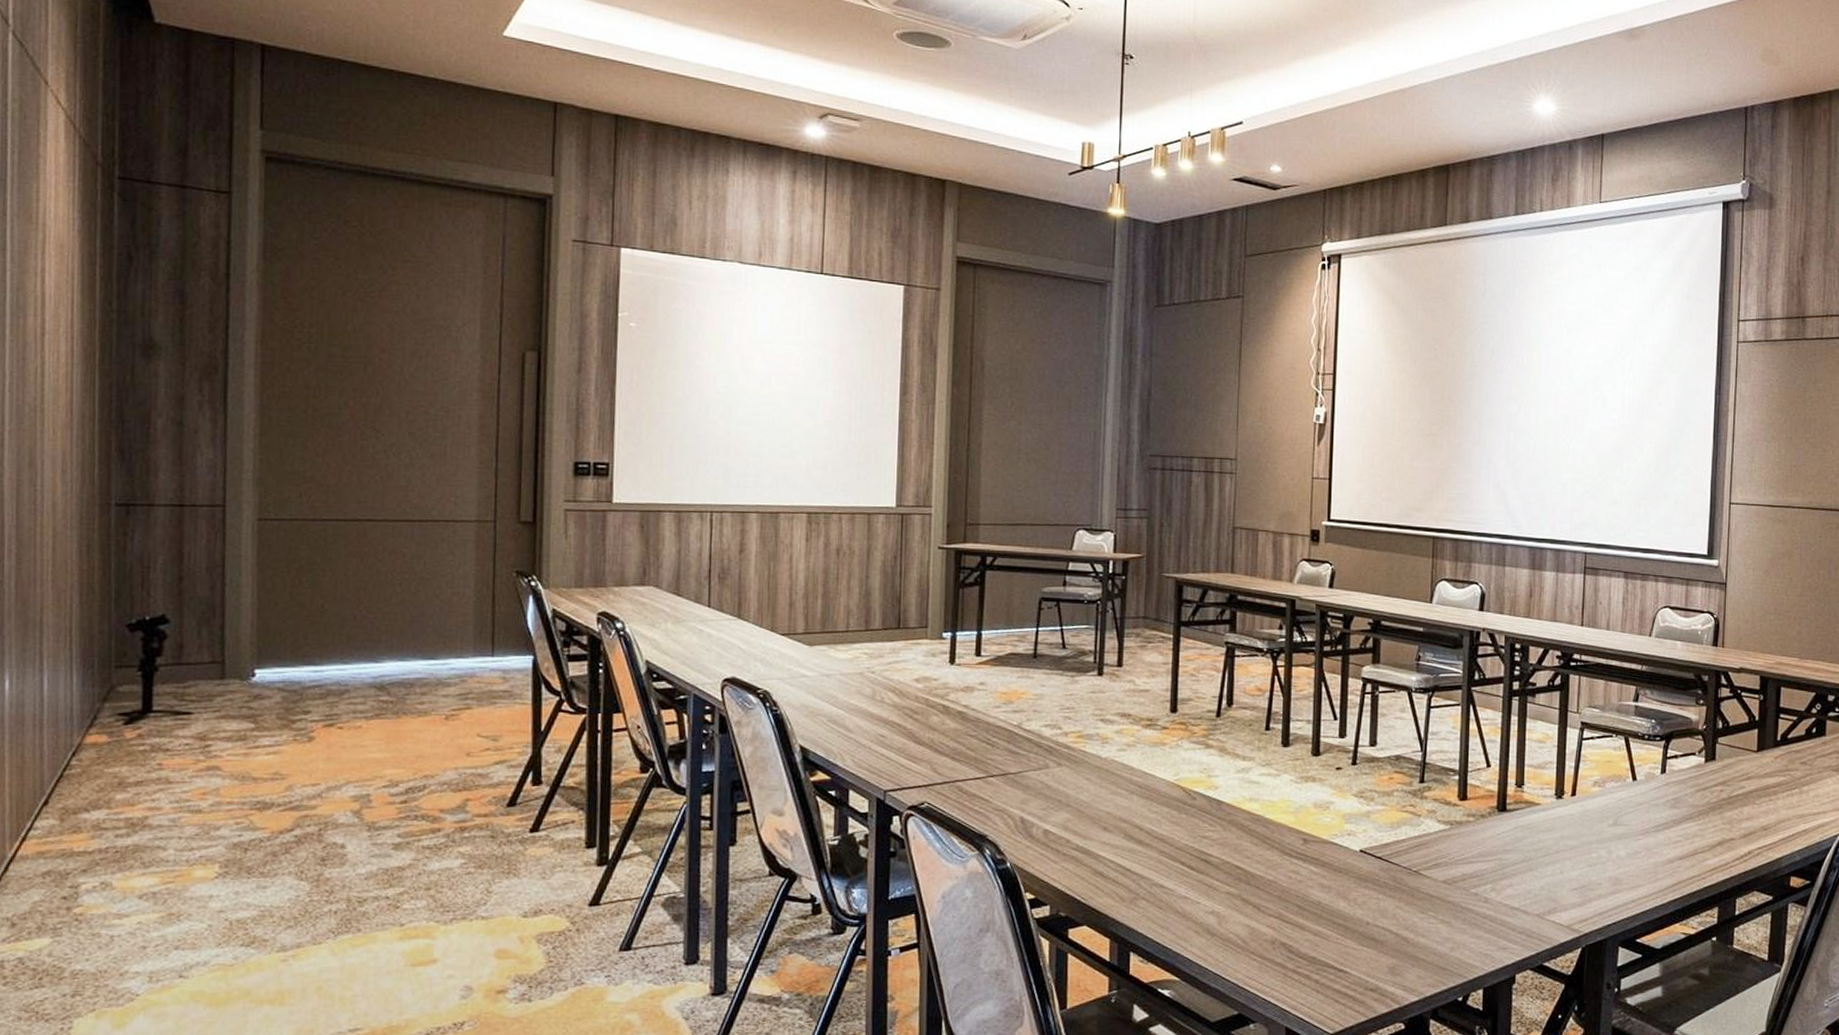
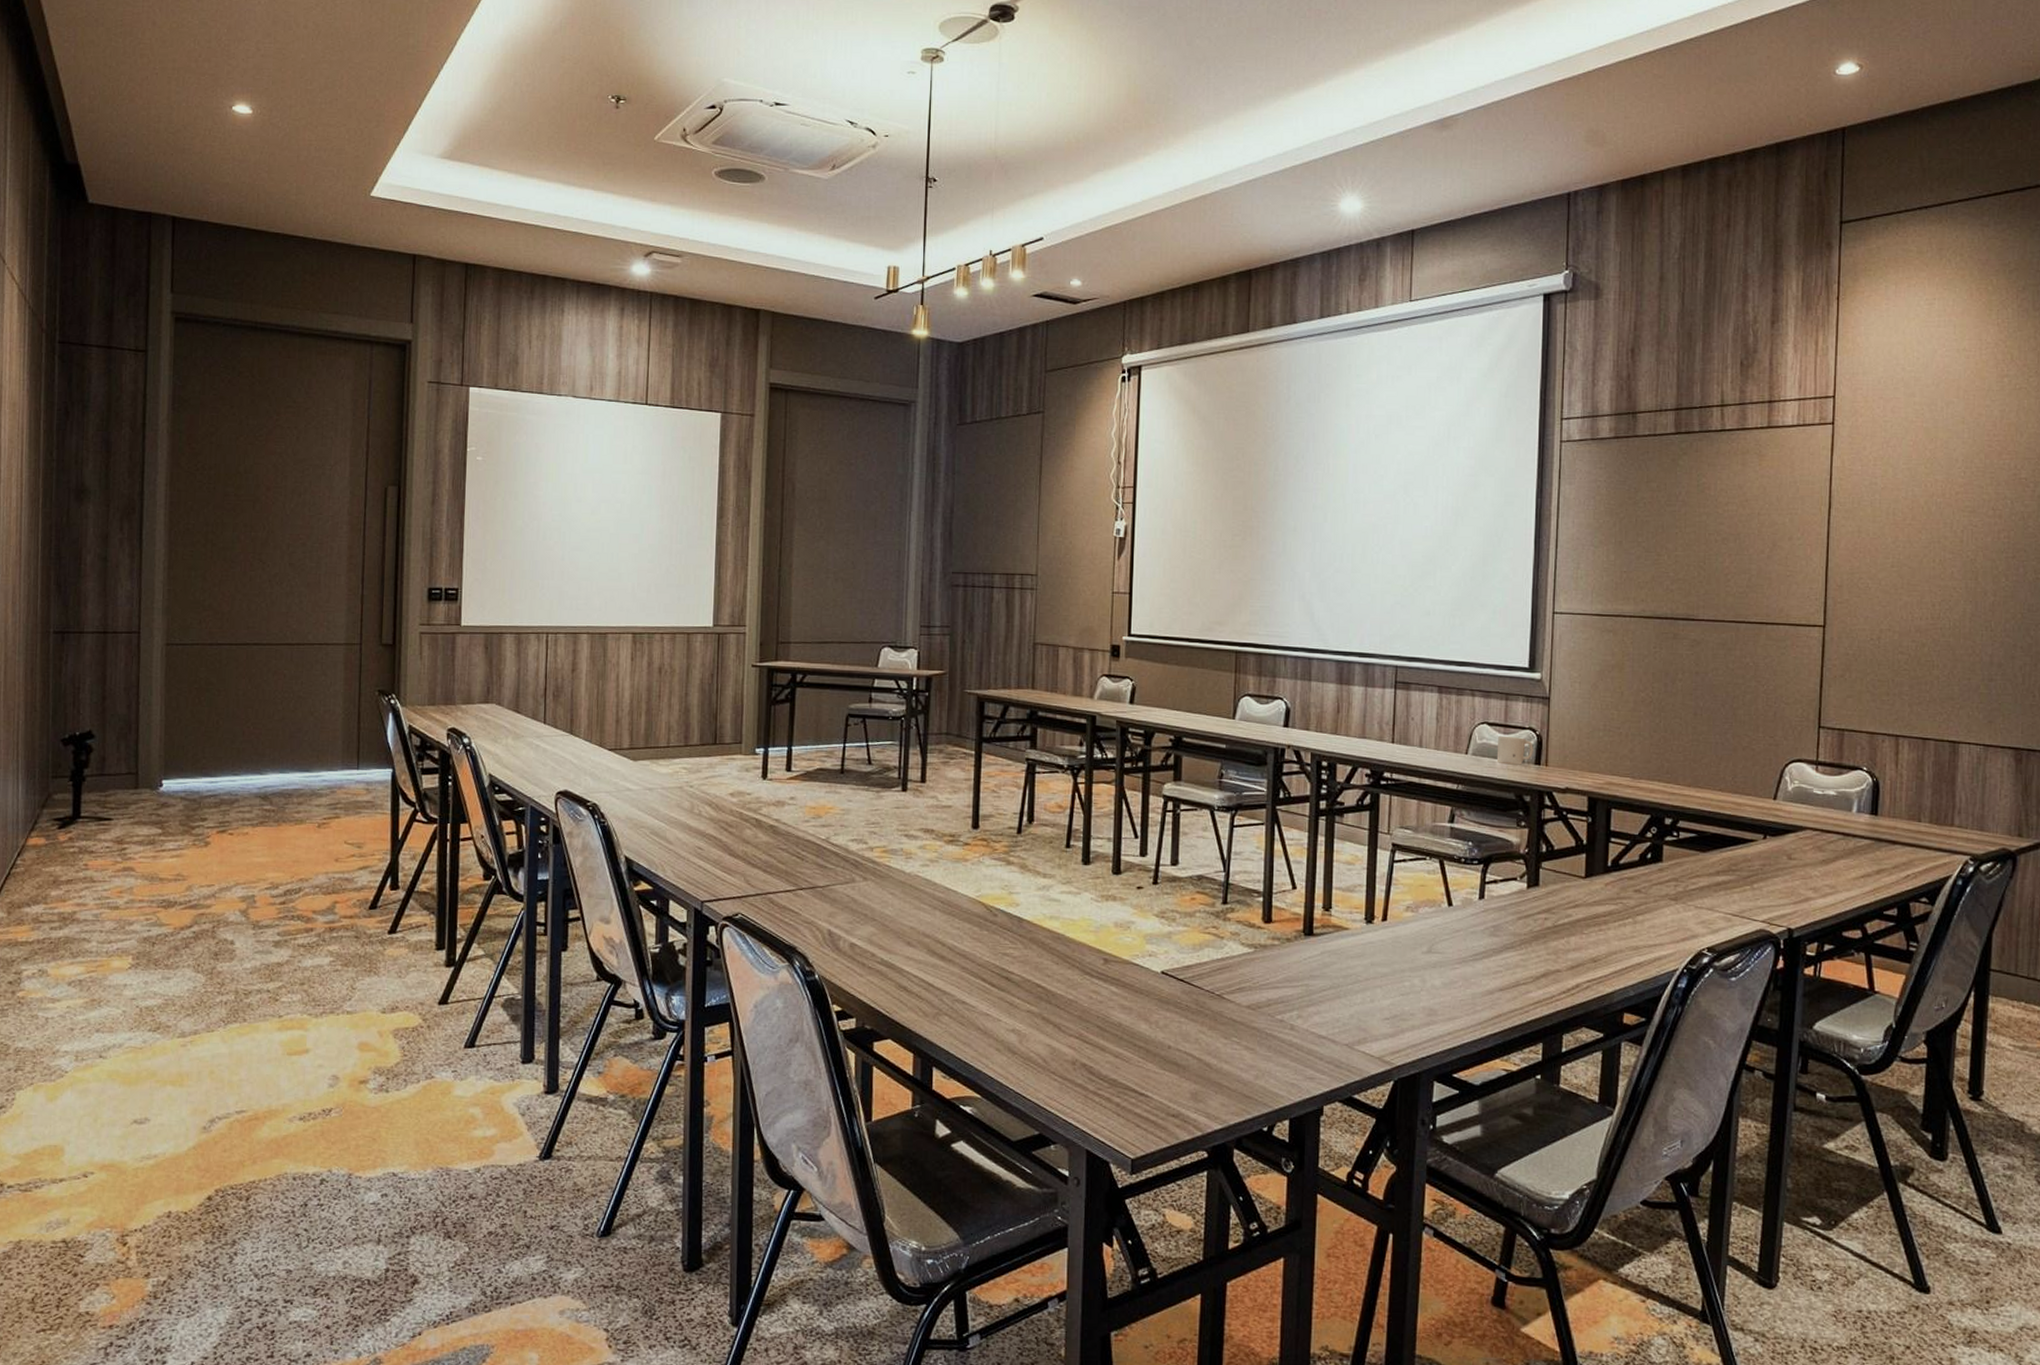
mug: none [1677,619,1711,647] -> present [1496,735,1533,765]

